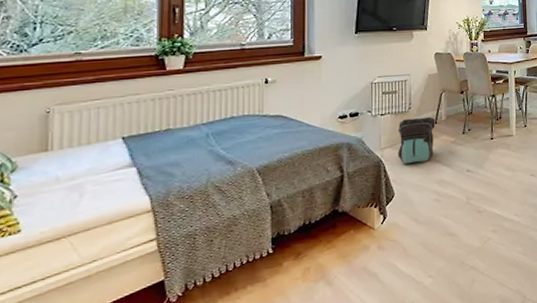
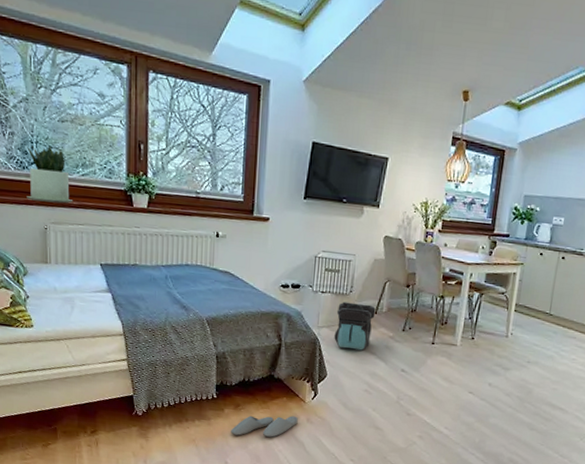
planter: none [23,23,87,85] -> present [27,145,72,204]
slippers: none [292,247,368,290] -> present [231,415,298,437]

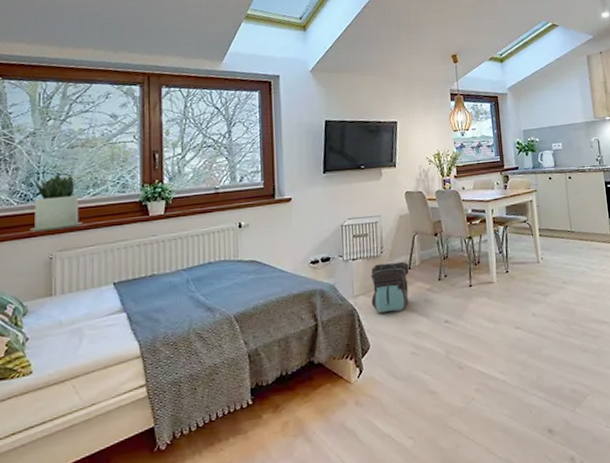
slippers: present [231,415,298,437] -> none [272,402,346,444]

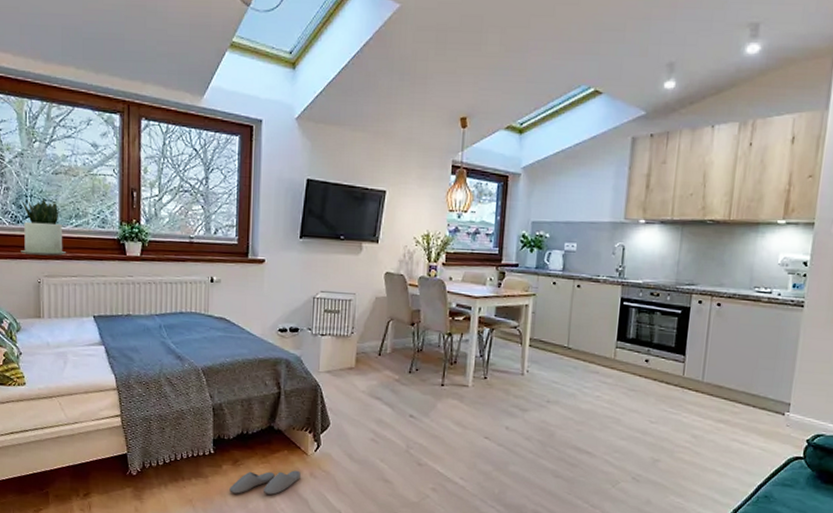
slippers: none [272,402,346,444] -> present [229,470,301,495]
backpack: present [370,261,409,314] -> none [336,344,379,396]

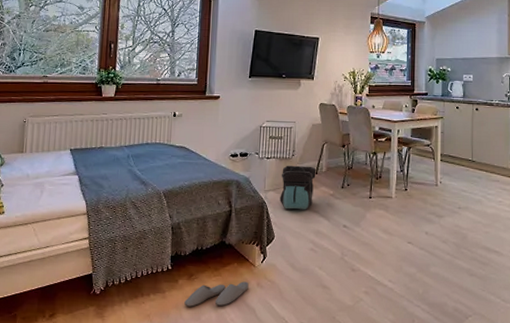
planter: present [21,198,66,257] -> none [11,51,50,99]
backpack: none [336,344,379,396] -> present [280,165,316,210]

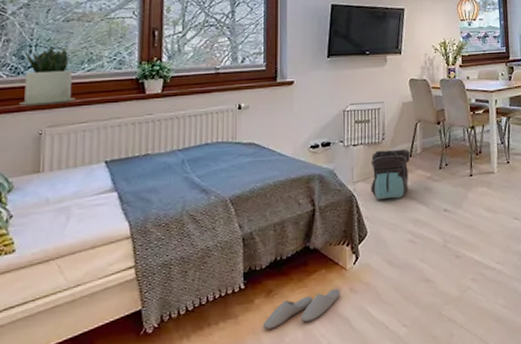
planter: none [11,51,50,99] -> present [19,46,75,107]

